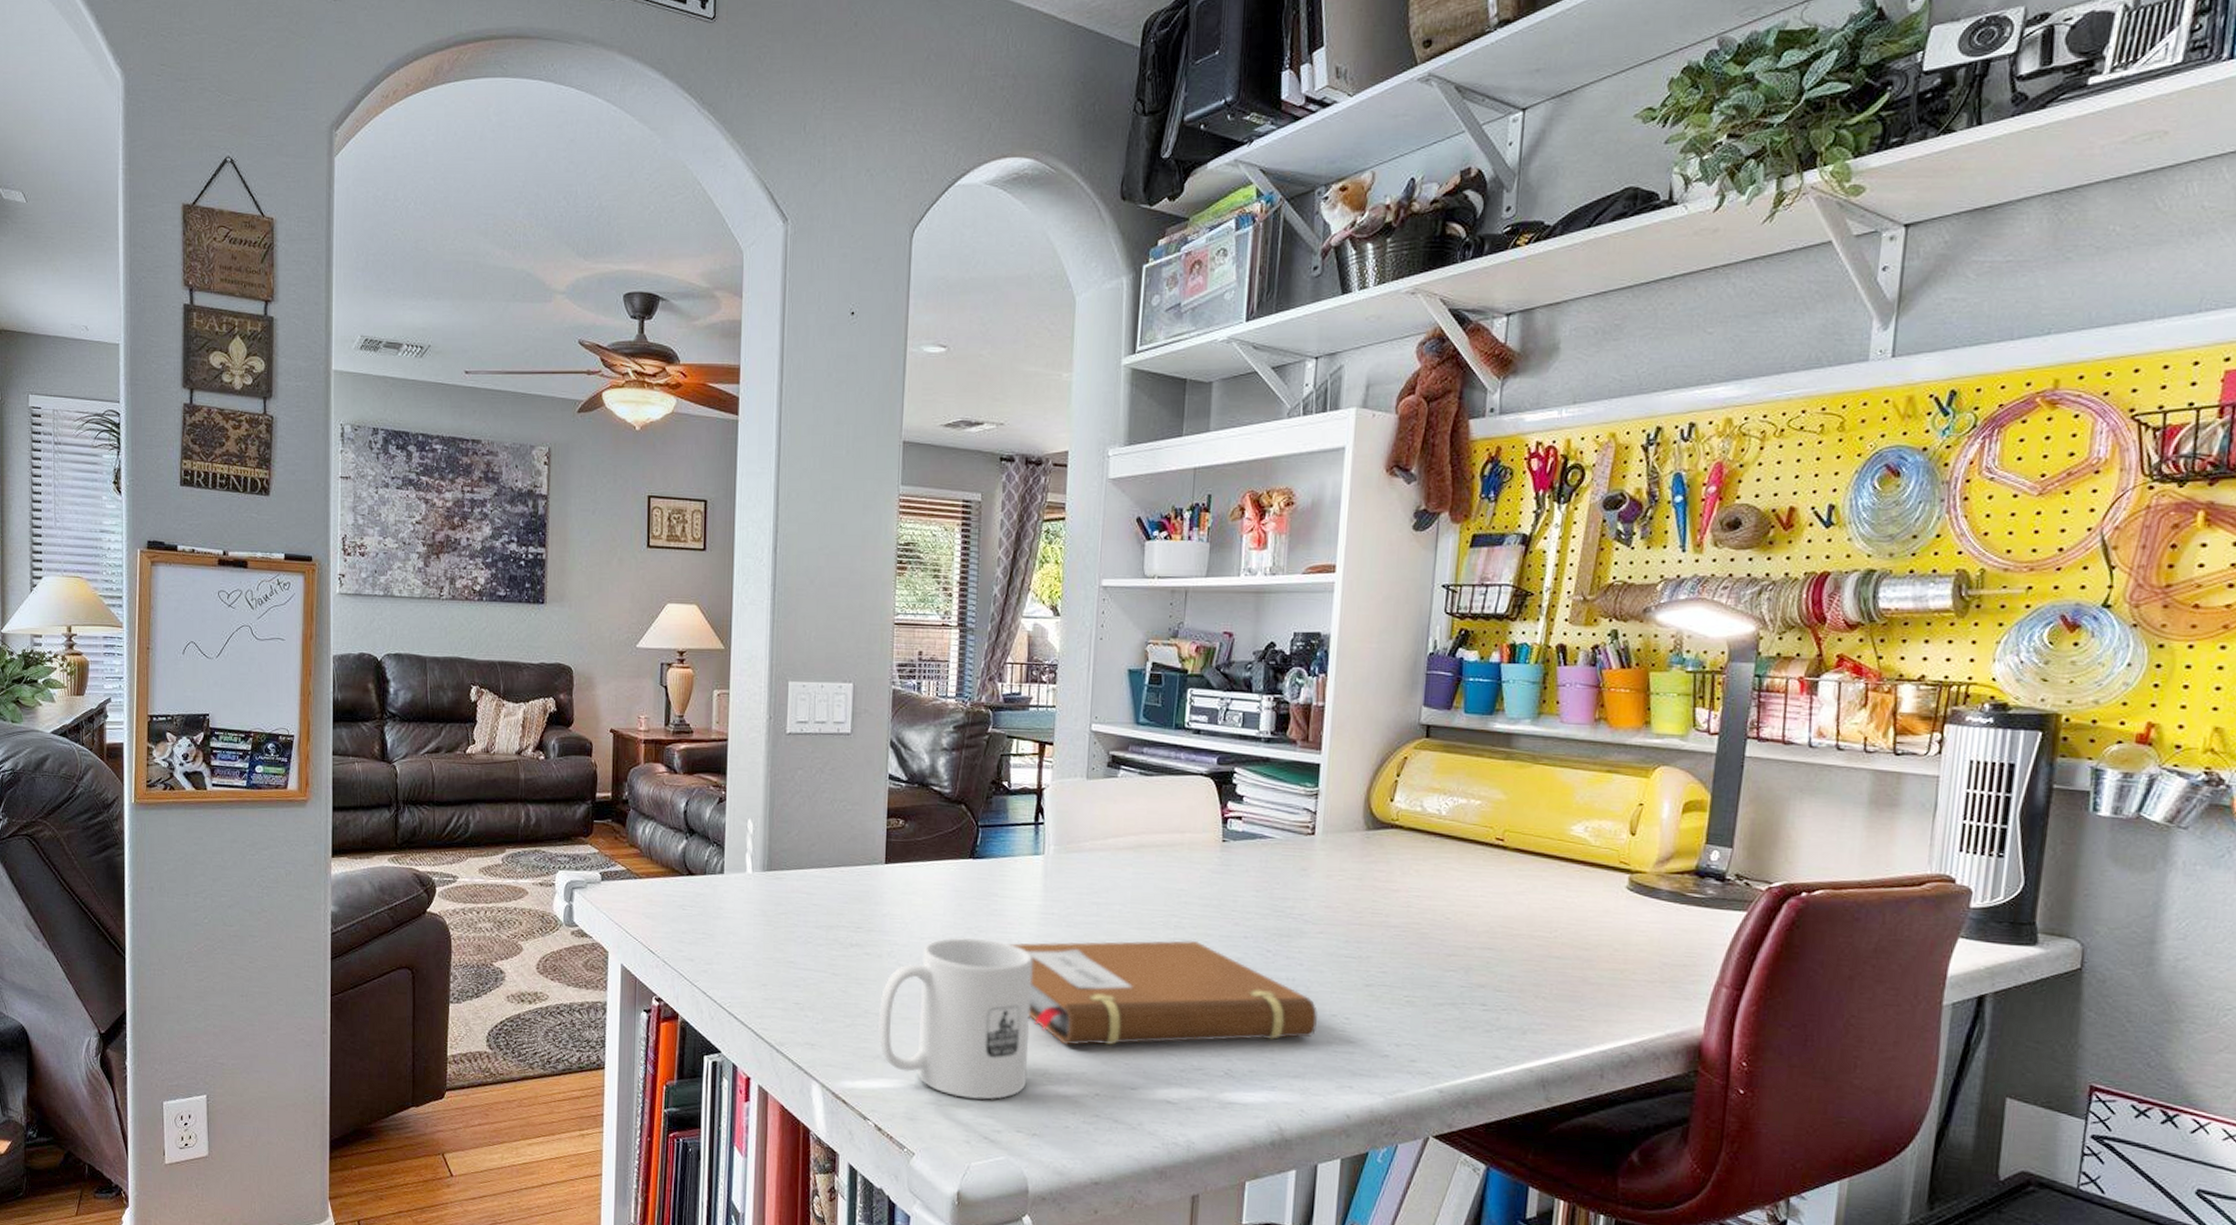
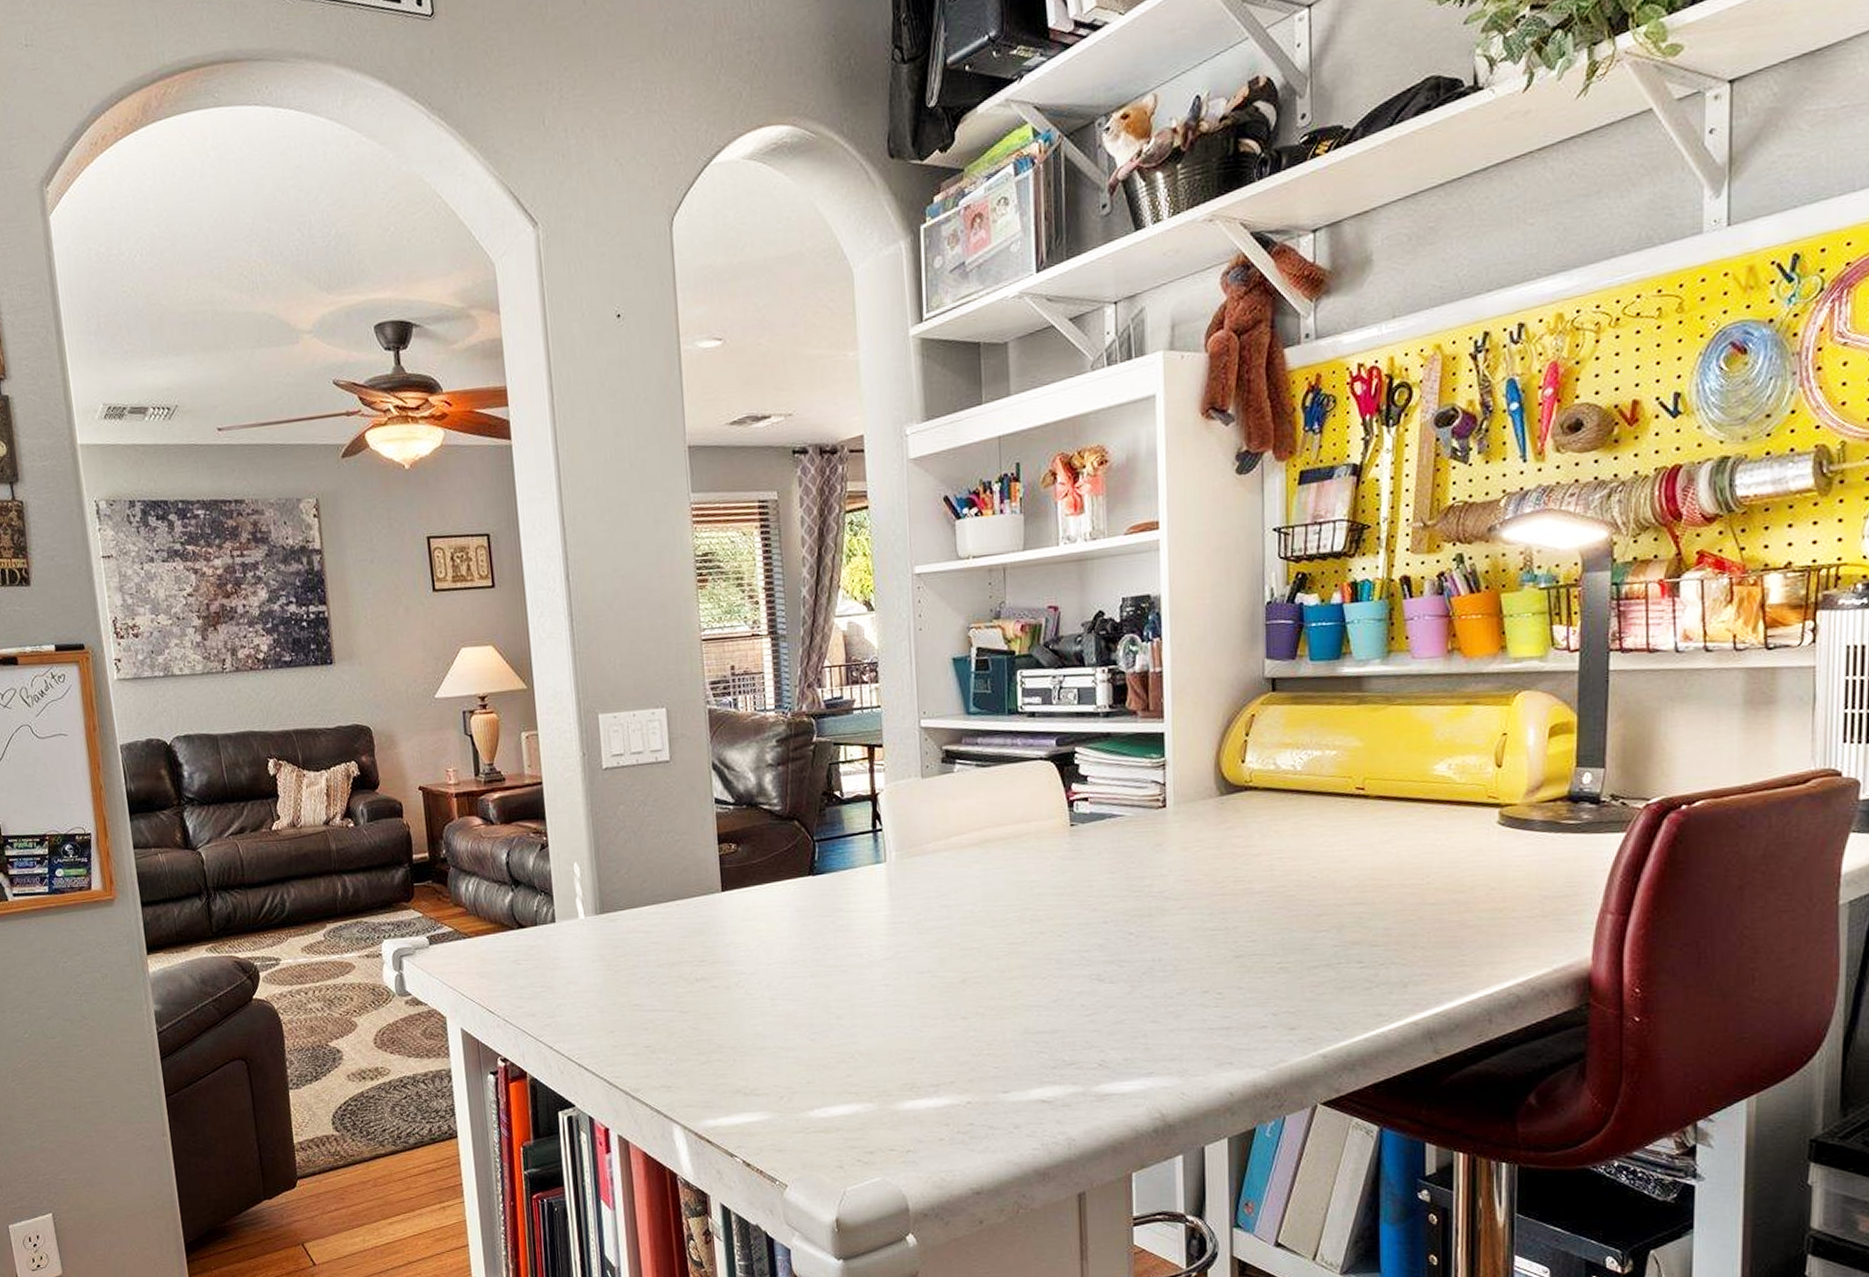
mug: present [877,937,1033,1100] -> none [733,957,894,1123]
notebook: present [1008,940,1319,1046] -> none [859,932,1190,1056]

